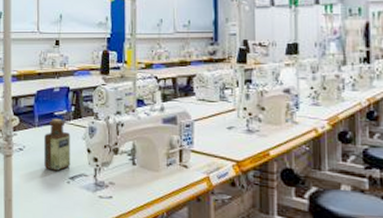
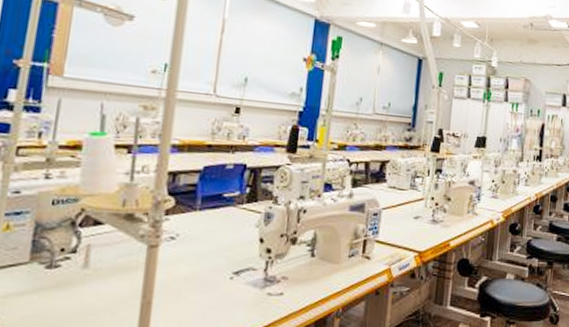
bottle: present [44,118,71,171] -> none [202,200,241,265]

